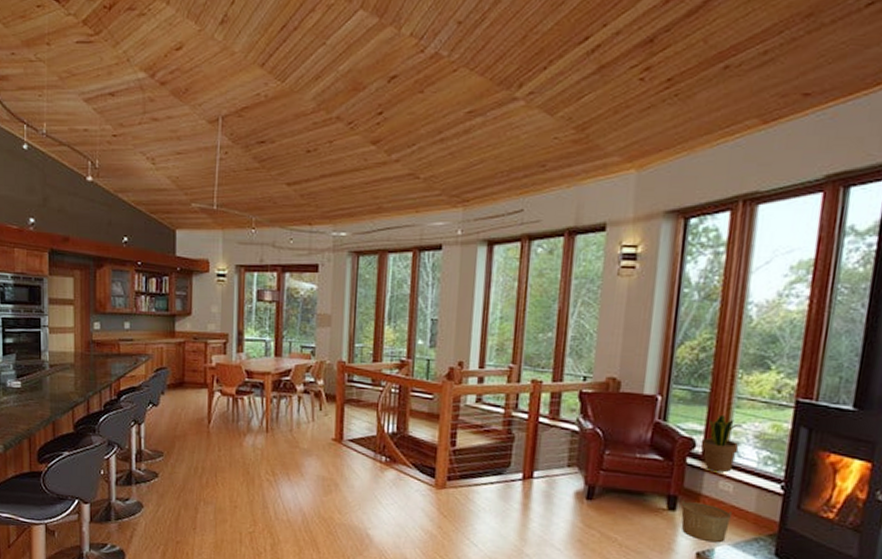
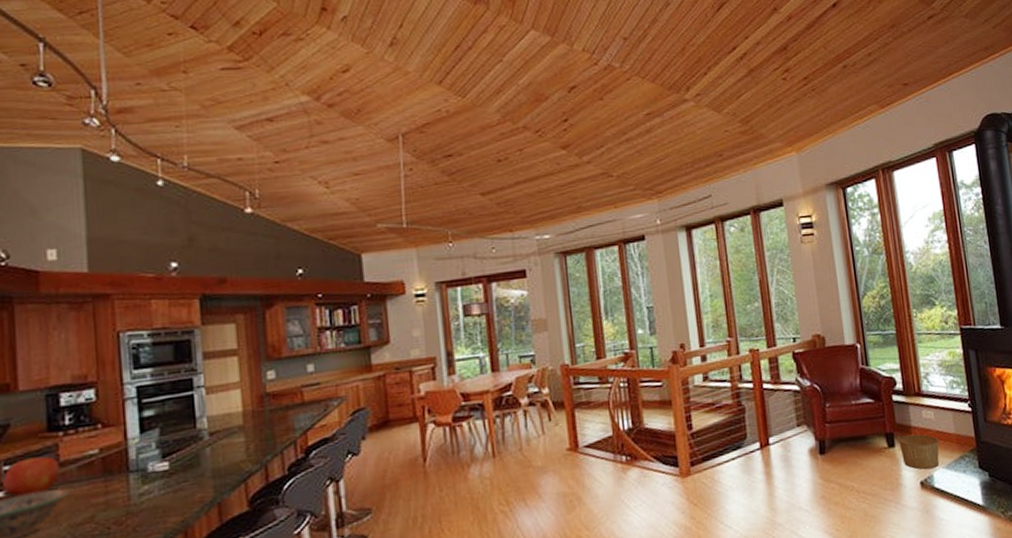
potted plant: present [700,414,742,473] -> none [899,351,930,404]

